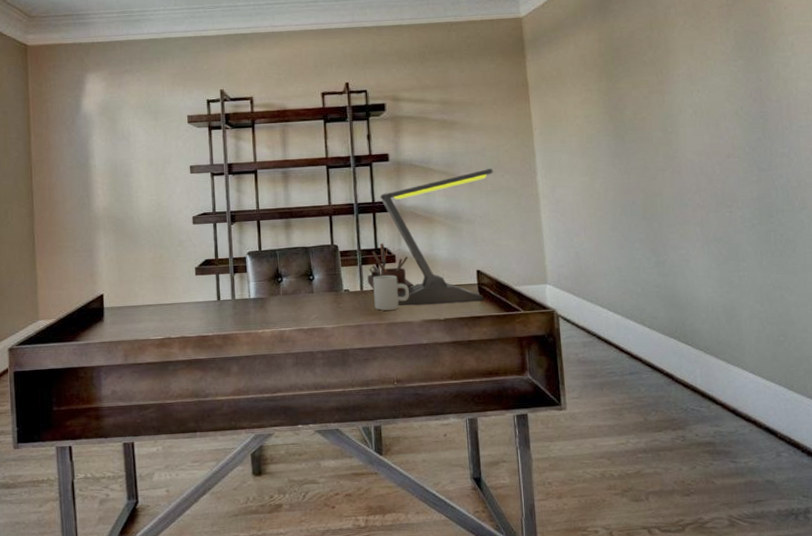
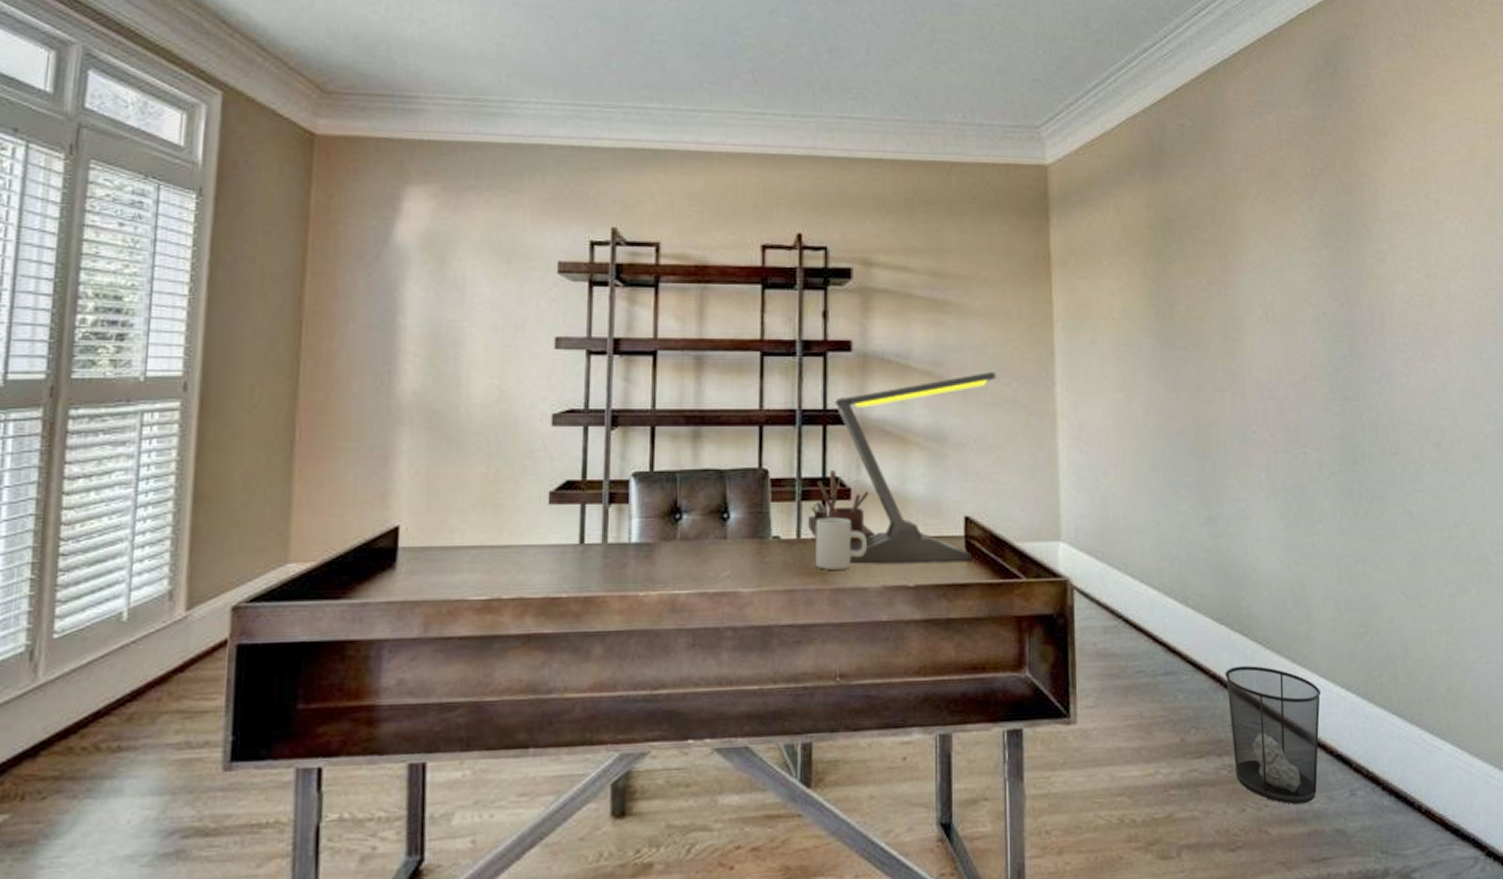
waste bin: none [675,366,751,463] -> present [1225,666,1321,805]

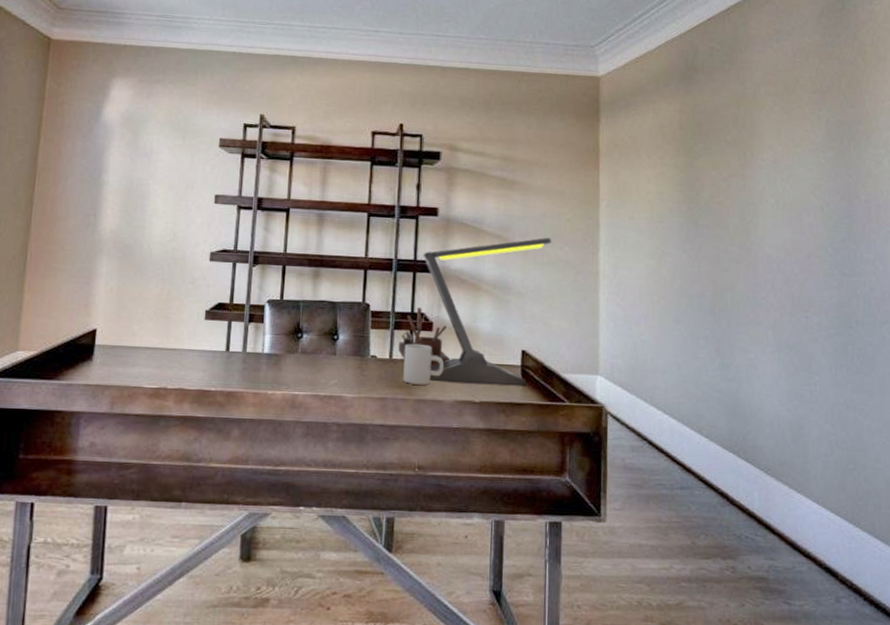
waste bin: present [1225,666,1321,805] -> none [731,487,813,605]

